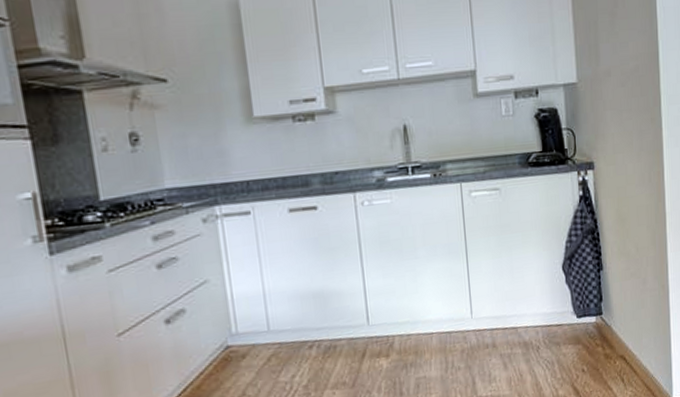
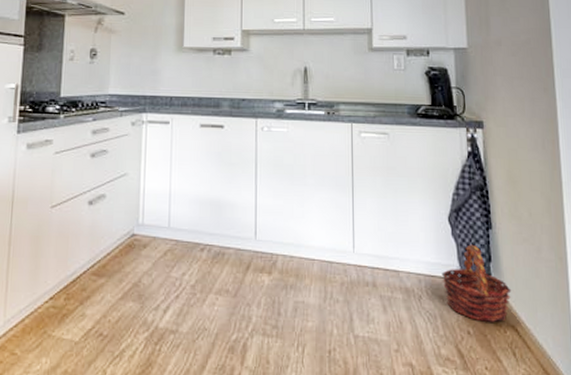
basket: none [557,288,620,358] -> present [442,244,512,322]

